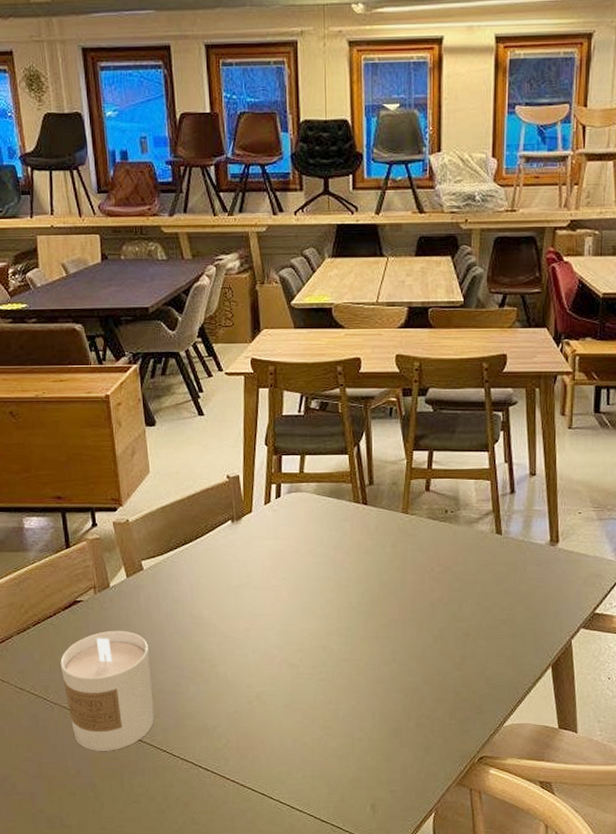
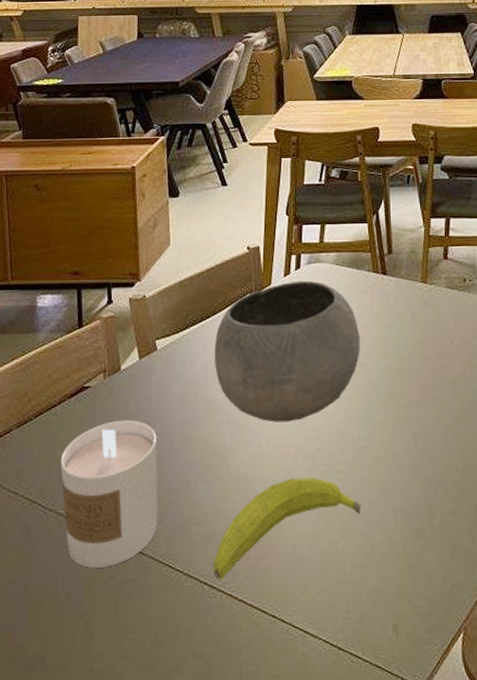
bowl: none [198,509,341,636] -> present [214,280,360,423]
fruit: none [207,684,342,764] -> present [214,478,361,580]

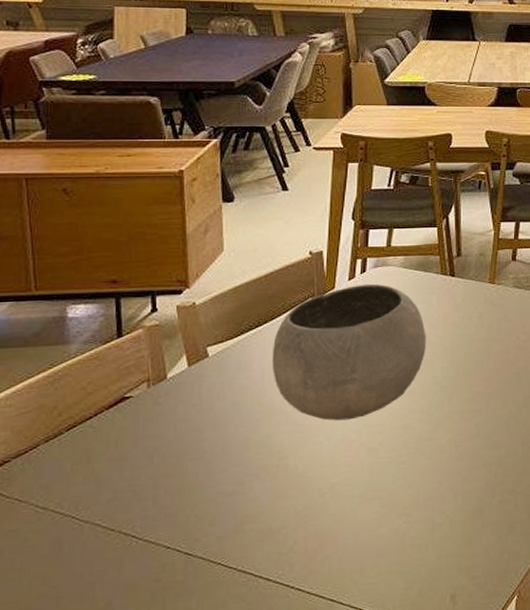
candle: present [60,420,158,568] -> none [97,427,210,574]
fruit: present [214,478,361,580] -> none [269,470,423,572]

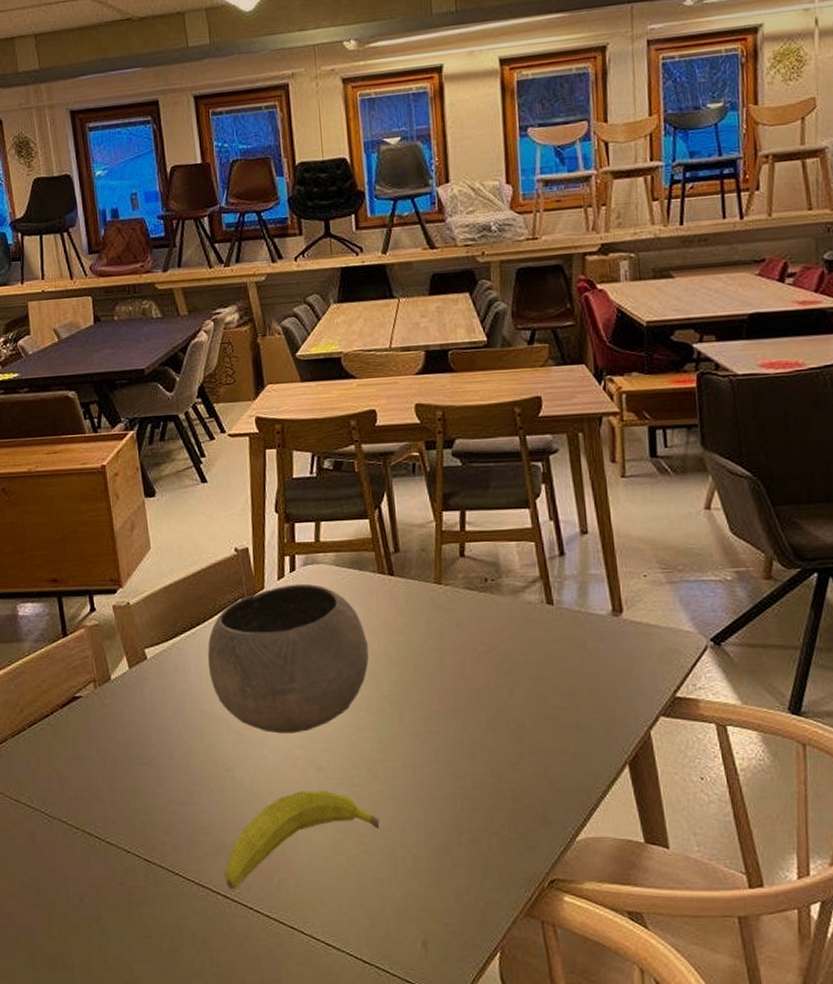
fruit: none [269,470,423,572] -> present [225,791,380,890]

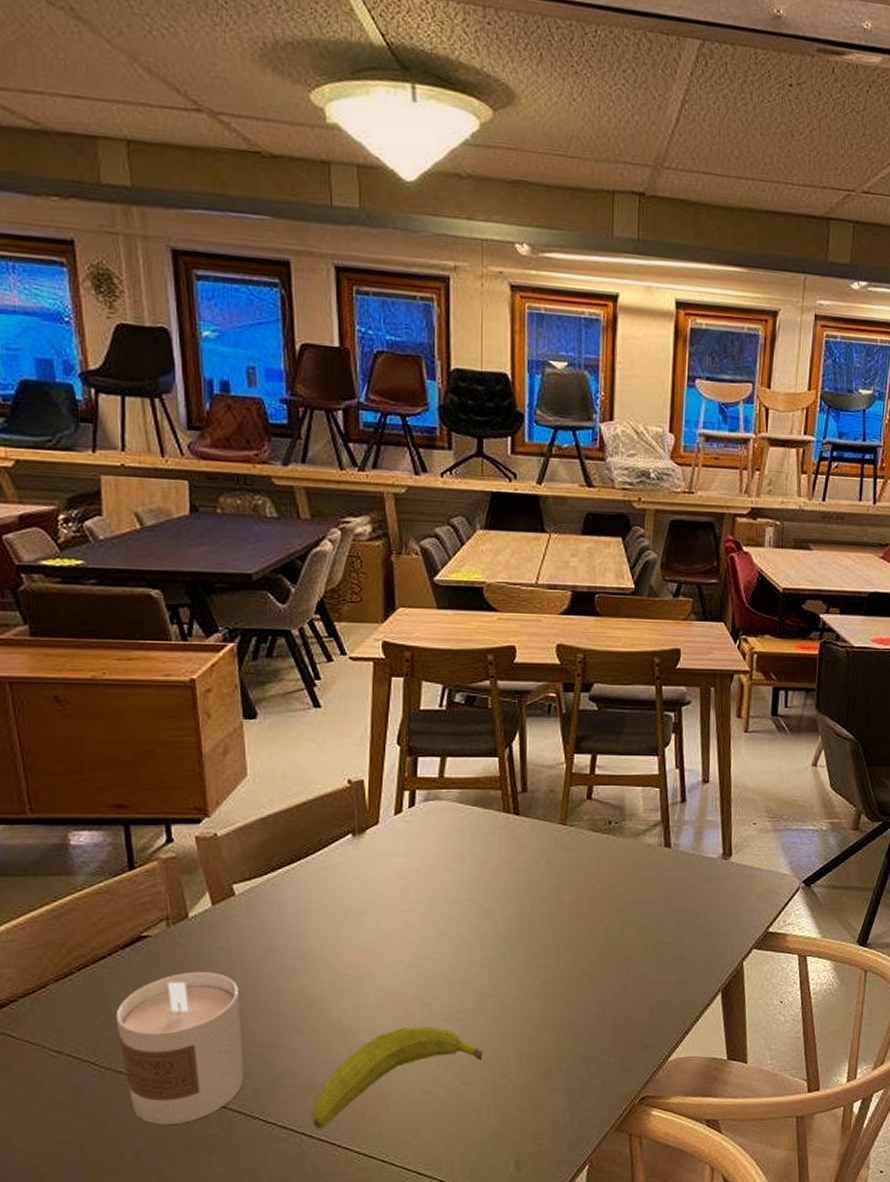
candle: none [58,730,164,875] -> present [116,971,244,1125]
bowl: present [207,583,369,734] -> none [307,819,486,972]

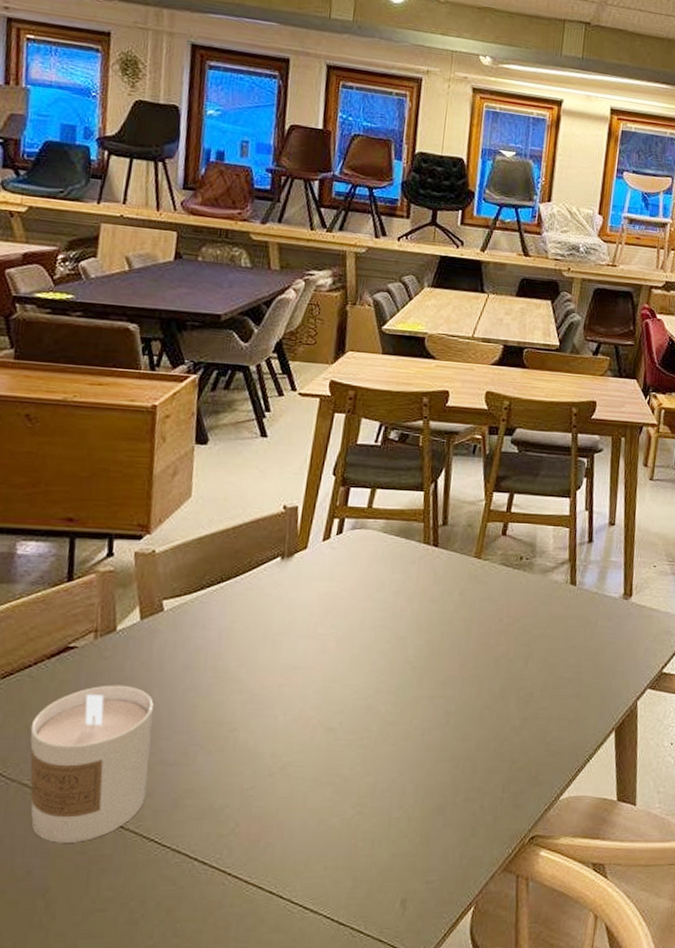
fruit: present [312,1026,483,1130] -> none [206,752,382,856]

